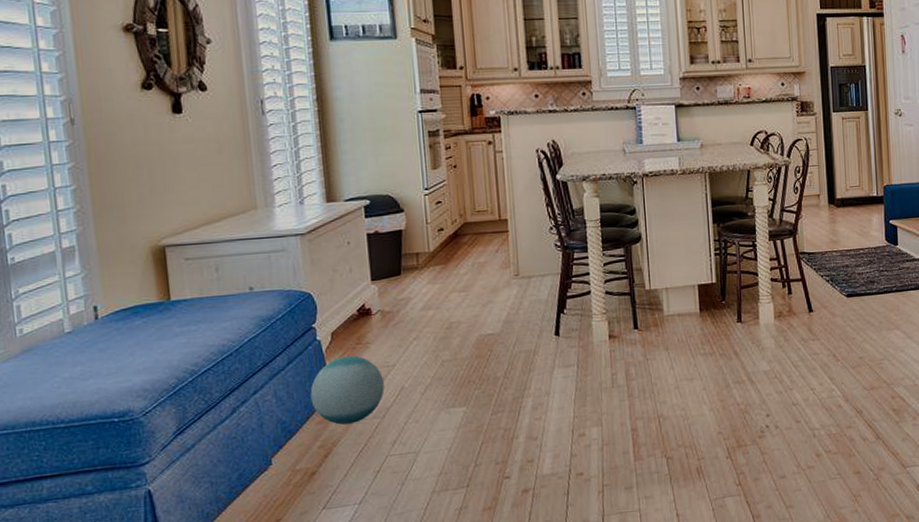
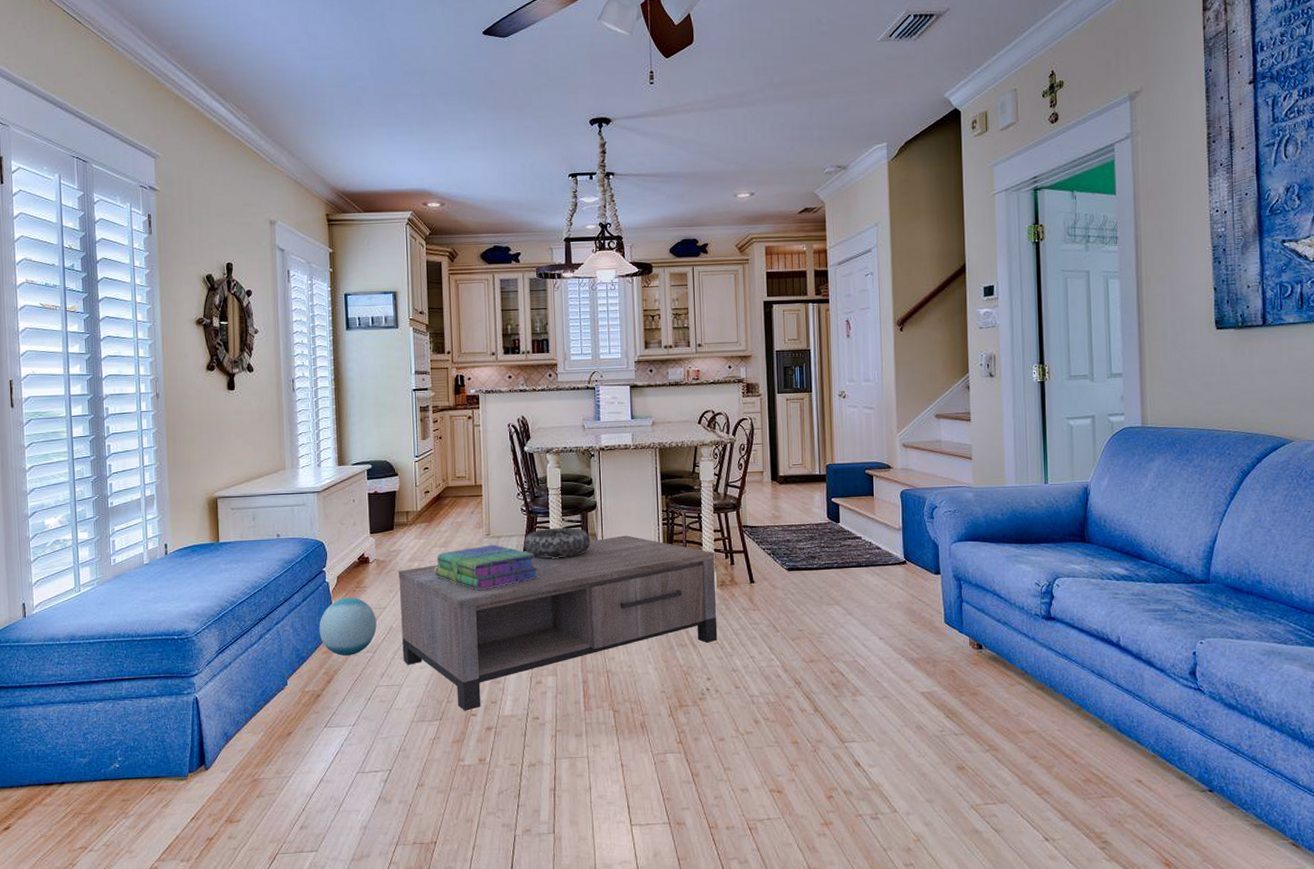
coffee table: none [409,268,777,474] -> present [398,535,718,711]
stack of books: none [452,285,580,339] -> present [433,544,540,591]
decorative bowl: none [559,263,636,299] -> present [524,528,591,559]

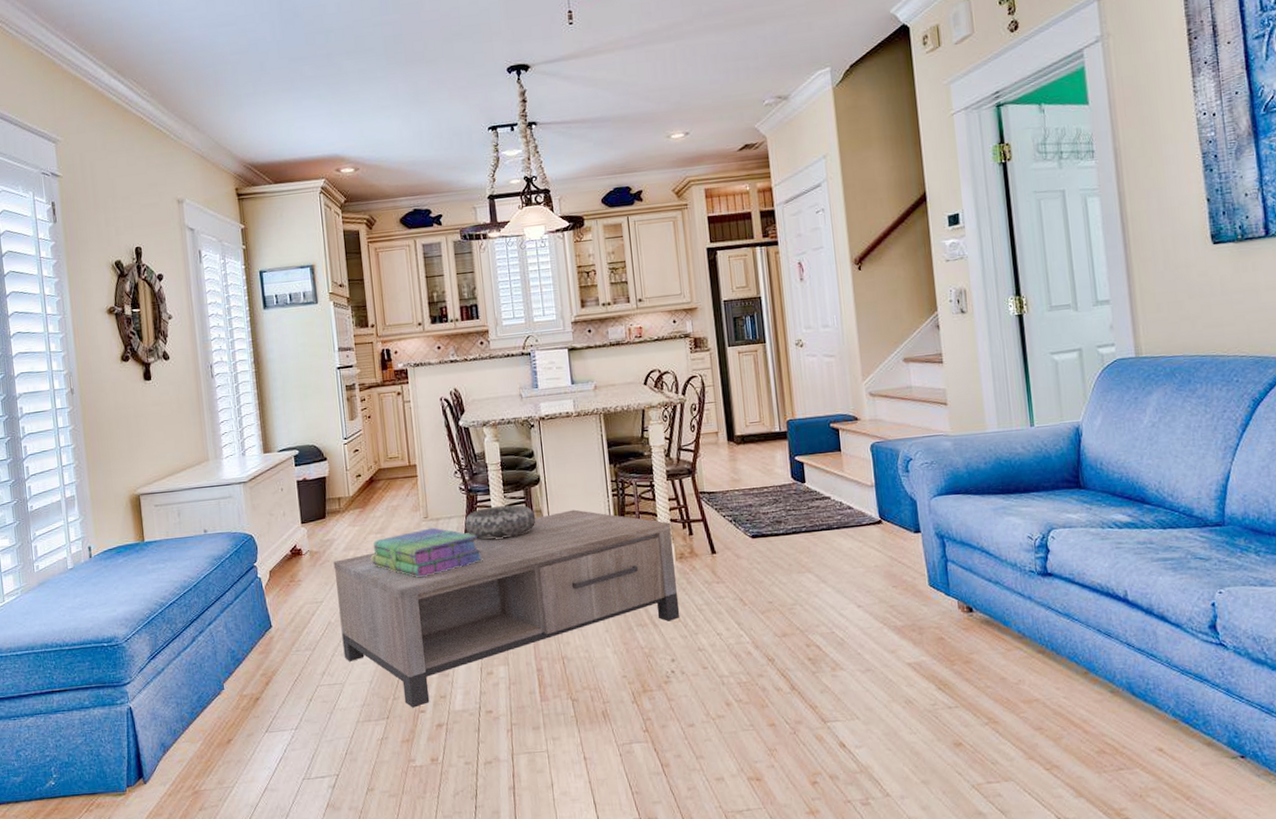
ball: present [319,597,377,656] -> none [253,592,314,655]

